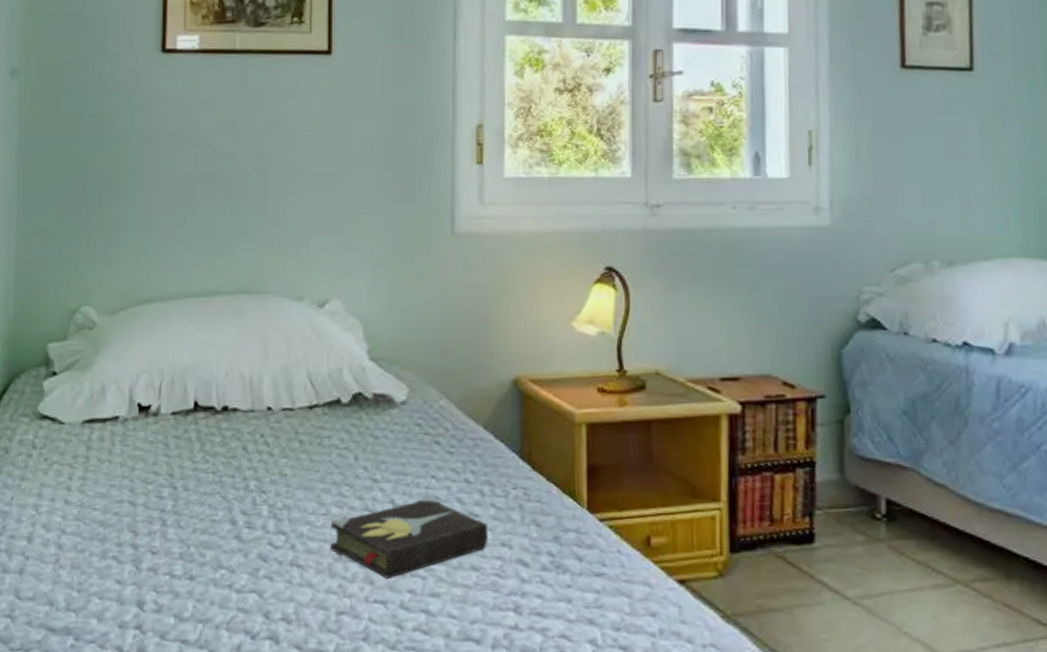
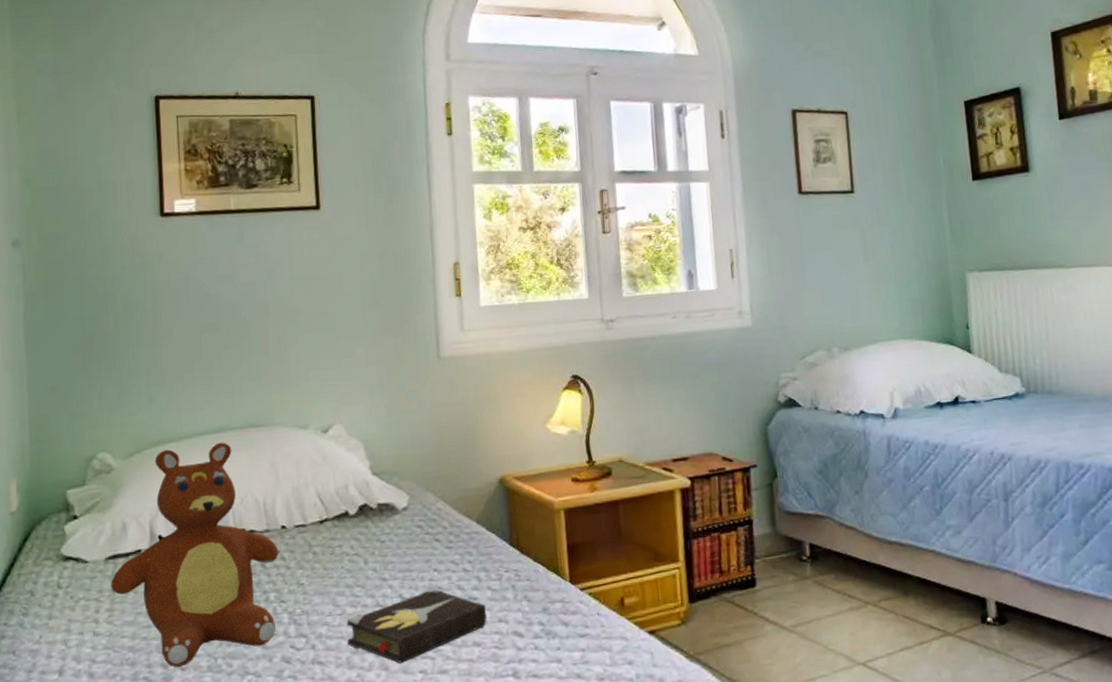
teddy bear: none [86,307,263,550] -> present [111,442,279,667]

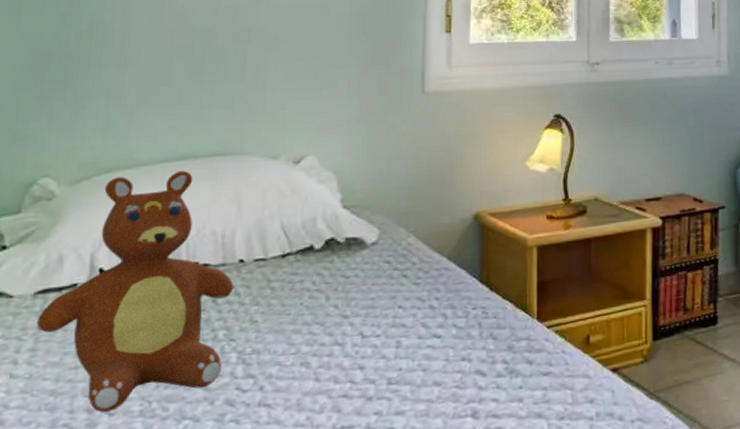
hardback book: present [347,587,487,663] -> none [299,325,449,405]

